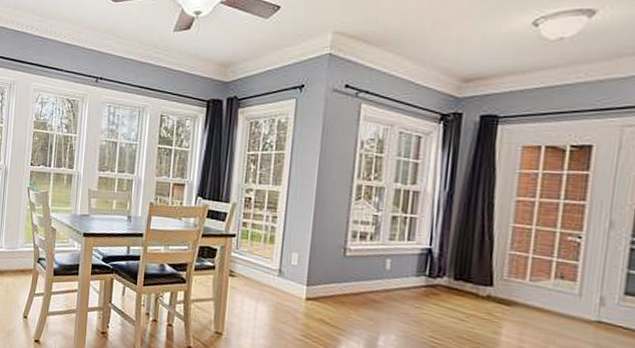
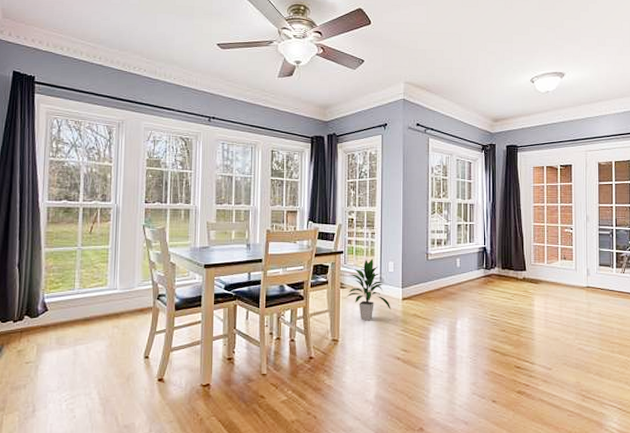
indoor plant: none [235,246,291,318] -> present [346,258,391,321]

